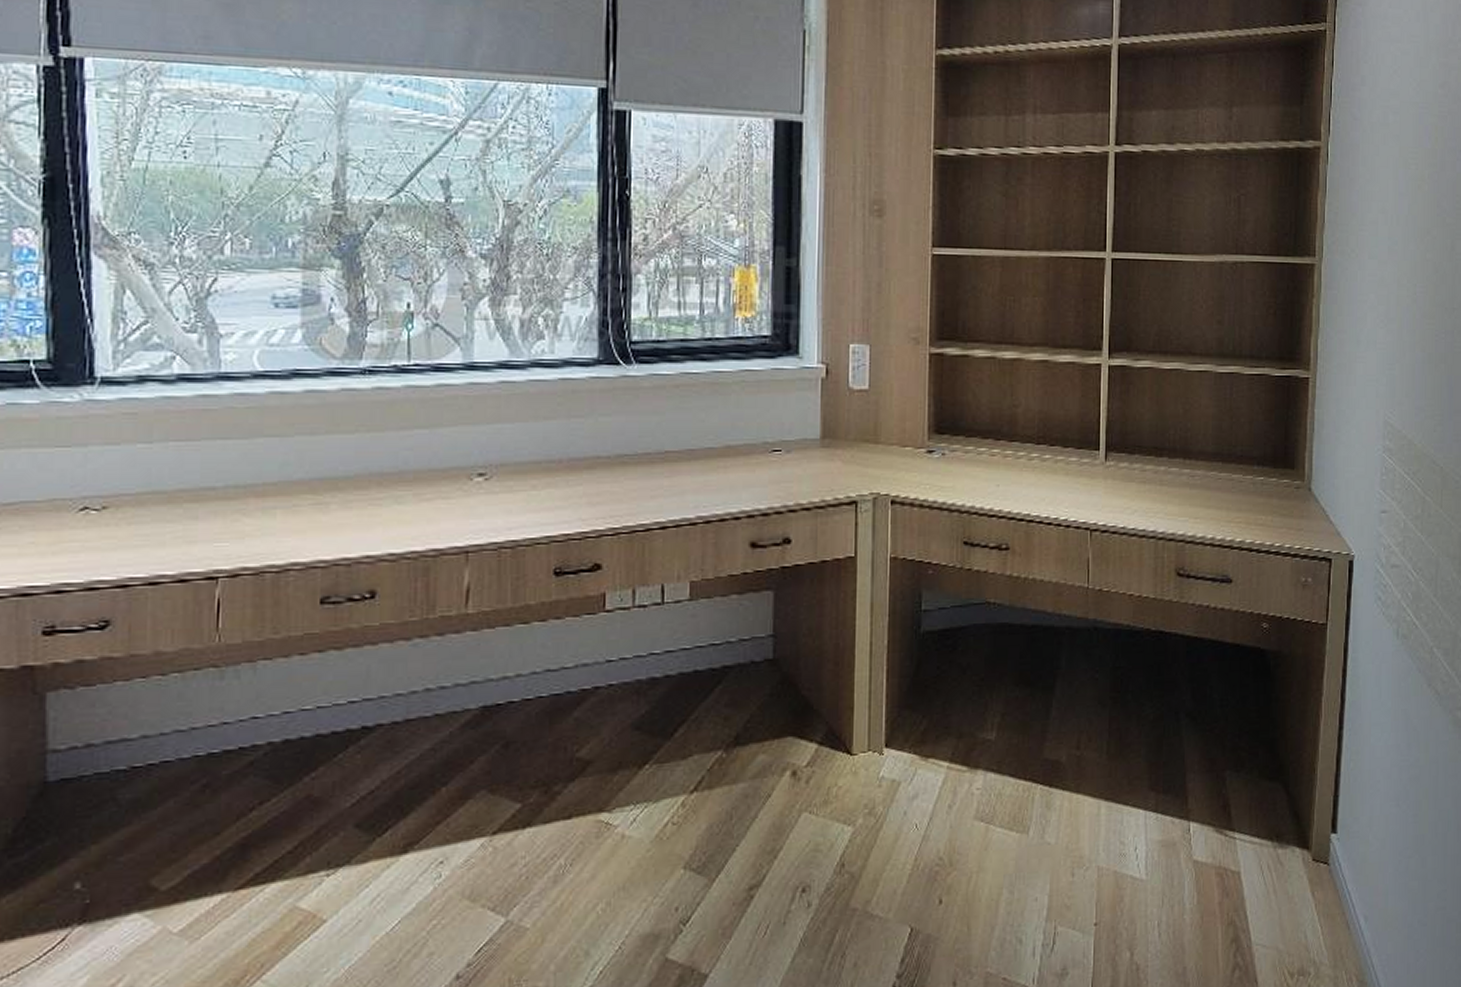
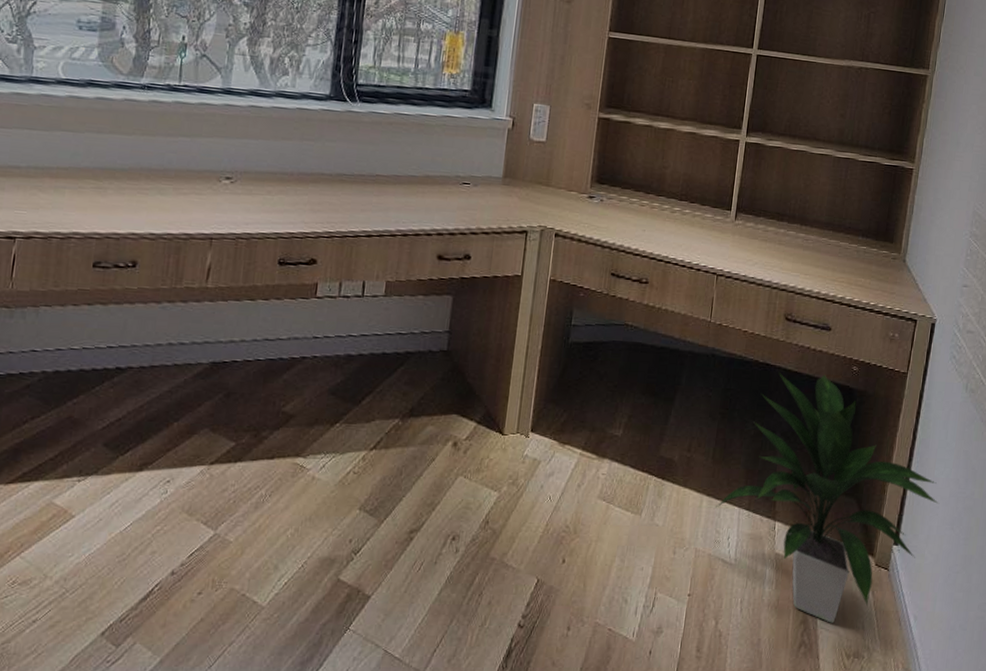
indoor plant: none [1117,636,1380,938] -> present [716,373,940,623]

